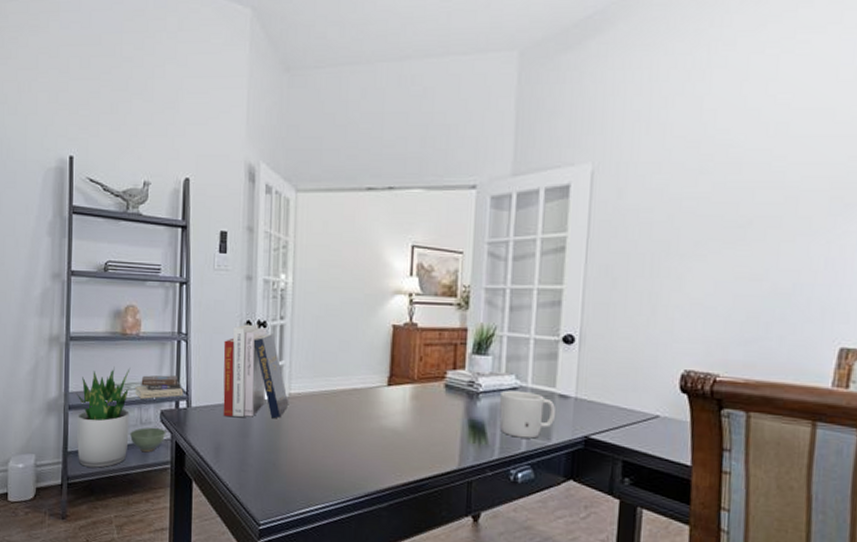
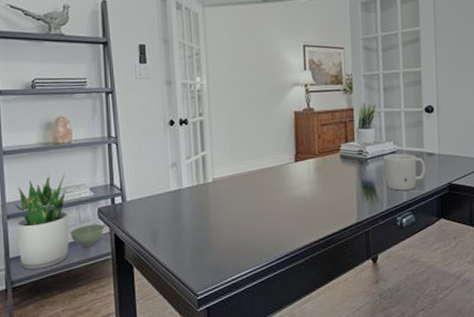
books: present [135,375,184,400] -> none [72,175,118,201]
books: present [223,324,289,419] -> none [151,122,214,206]

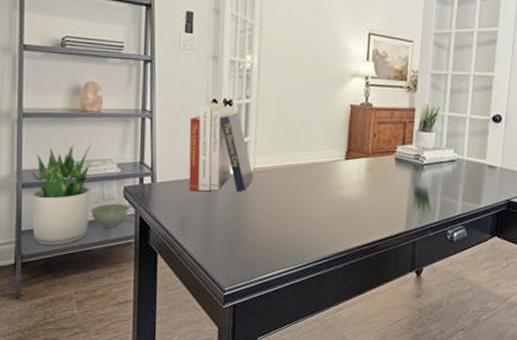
books: none [151,122,214,206] -> present [188,102,254,192]
mug: present [384,153,426,191] -> none [440,162,486,203]

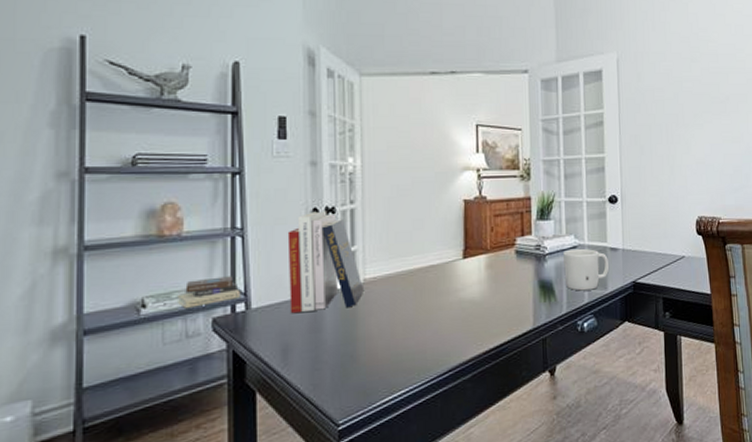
planter: present [30,143,91,246] -> none [93,273,171,402]
bowl: present [90,203,130,229] -> none [171,338,220,371]
books: none [97,151,148,176] -> present [178,276,241,310]
mug: none [440,162,486,203] -> present [563,248,610,291]

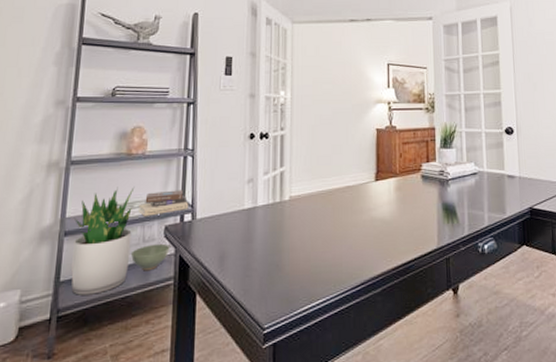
planter: none [93,273,171,402] -> present [71,186,135,295]
bowl: none [171,338,220,371] -> present [130,243,170,271]
books: present [287,211,365,314] -> none [227,136,290,225]
mug: present [563,248,610,291] -> none [465,175,508,215]

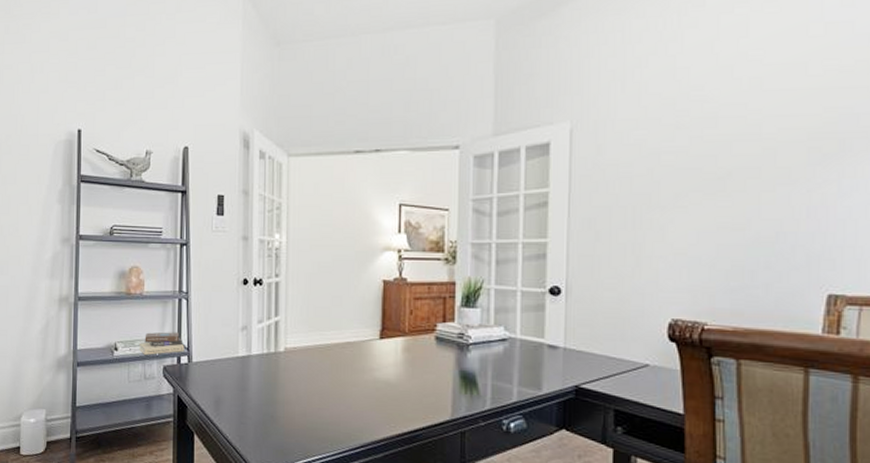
planter: present [71,186,135,295] -> none [83,324,135,422]
bowl: present [130,243,170,271] -> none [134,382,169,407]

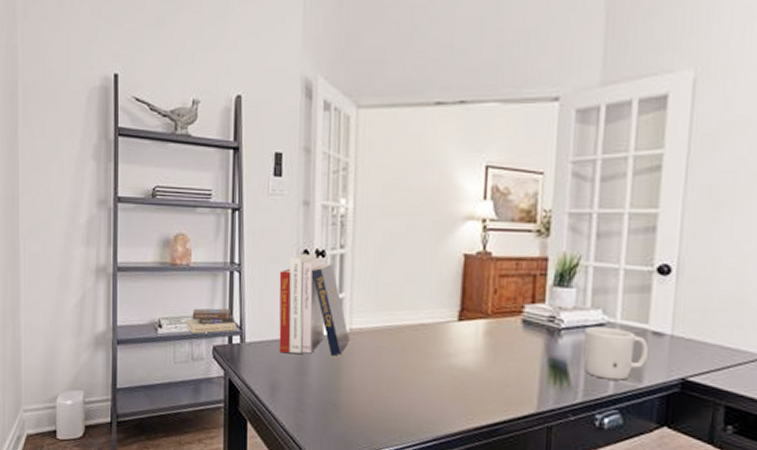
books: none [222,282,286,373] -> present [279,253,350,356]
mug: none [490,341,546,389] -> present [583,326,649,381]

